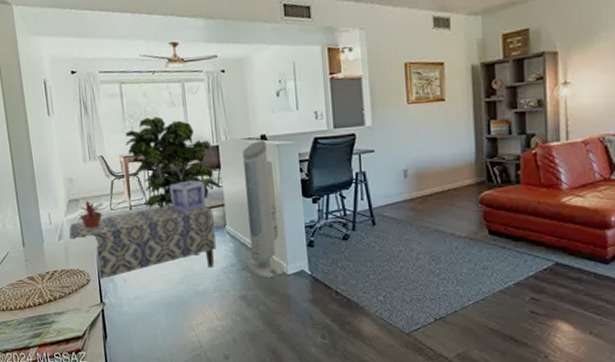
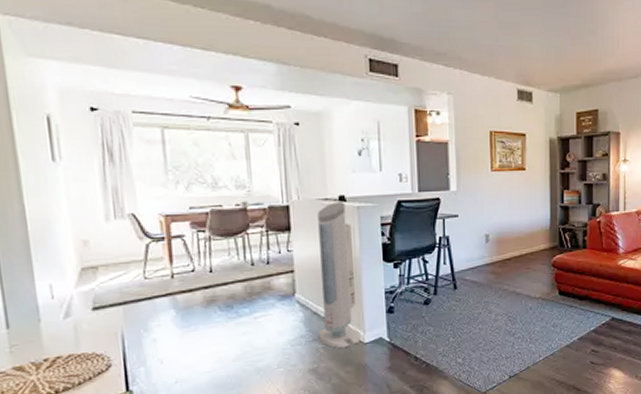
bench: present [69,204,216,280] -> none [81,271,283,365]
potted plant: present [77,200,107,228] -> none [94,268,139,302]
indoor plant: present [126,116,220,208] -> none [168,170,289,276]
wooden crate: present [169,181,206,212] -> none [225,244,271,279]

